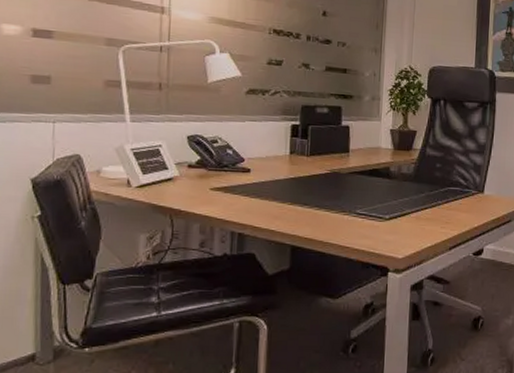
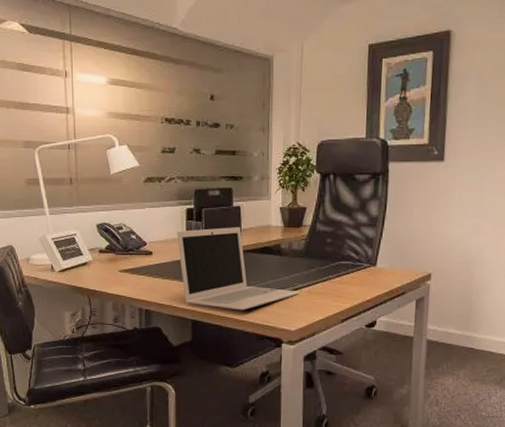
laptop: none [279,147,408,236] -> present [177,227,300,311]

